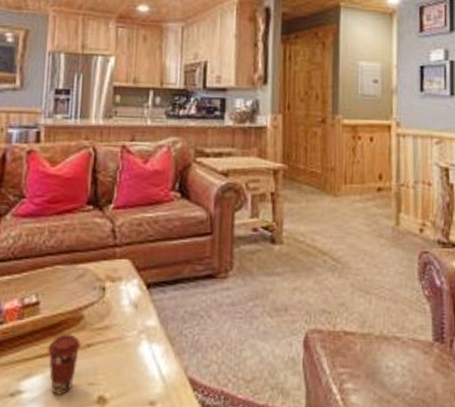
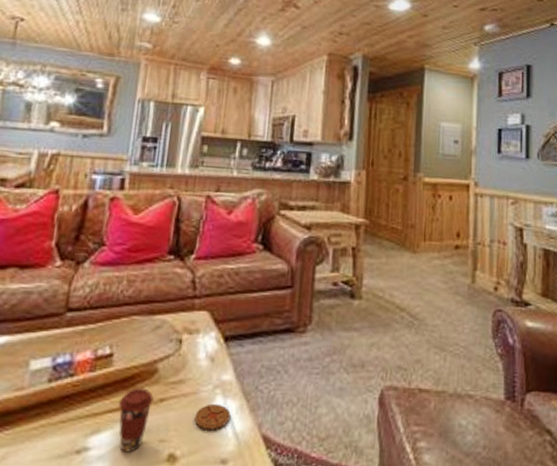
coaster: none [121,348,157,374] -> present [194,403,231,431]

